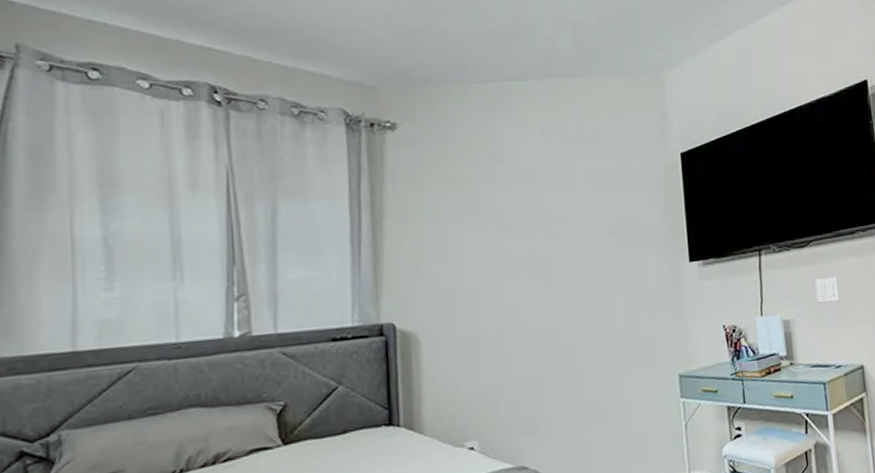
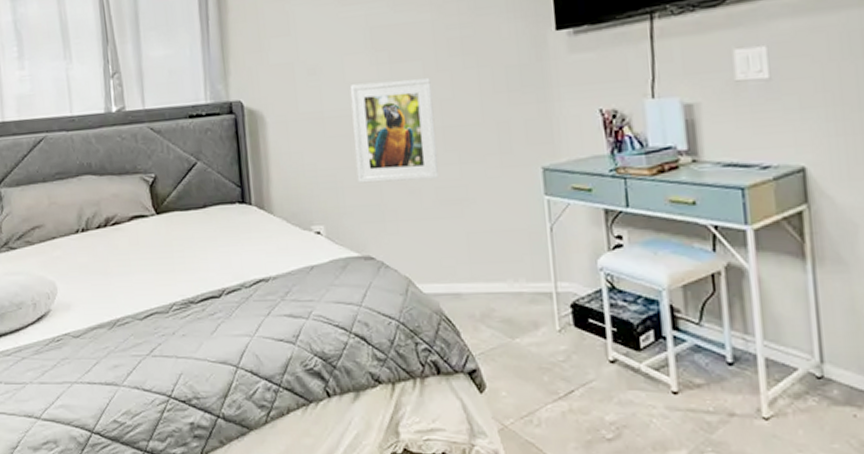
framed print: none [508,301,590,398] -> present [349,78,439,184]

